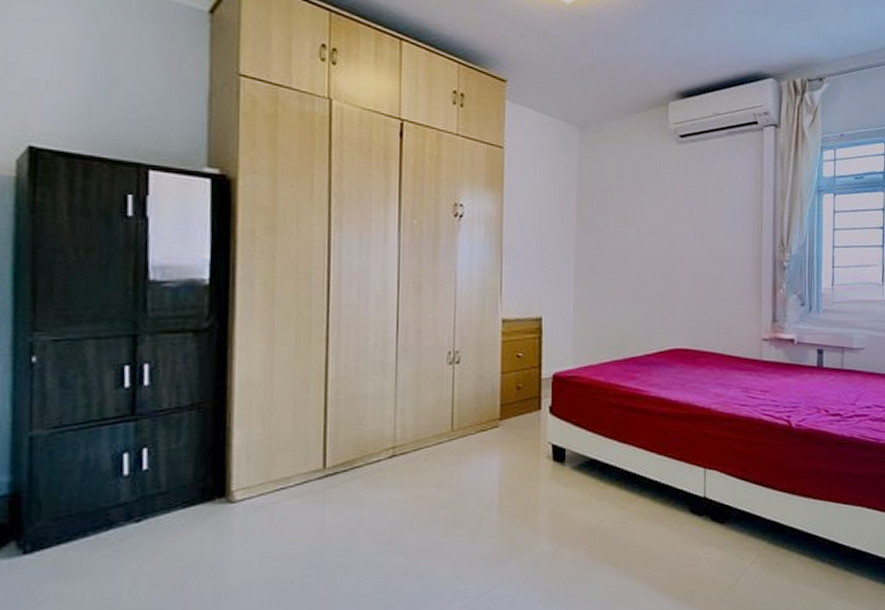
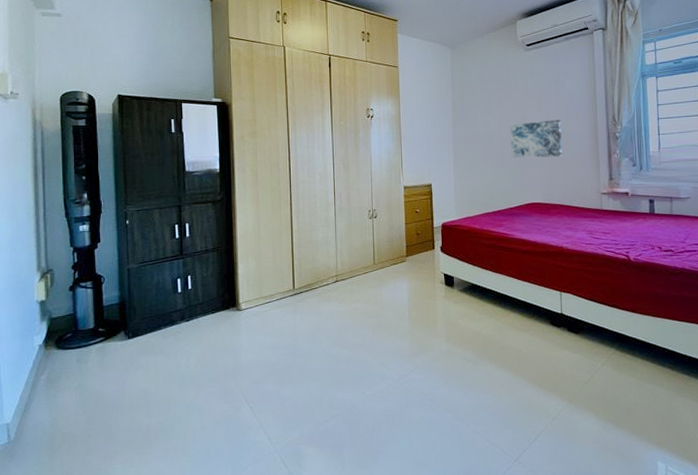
wall art: none [652,239,717,288] -> present [510,119,562,158]

